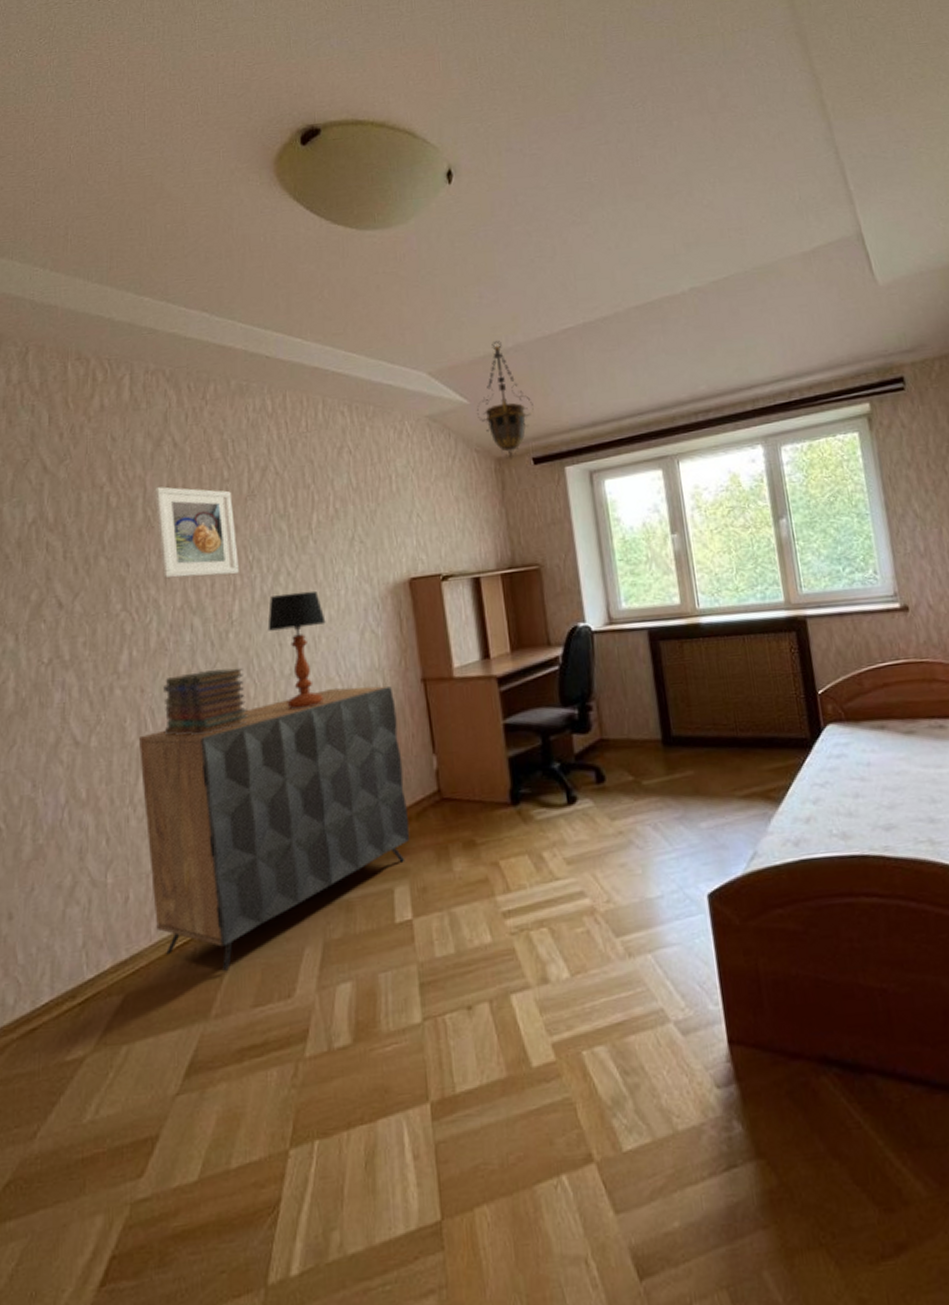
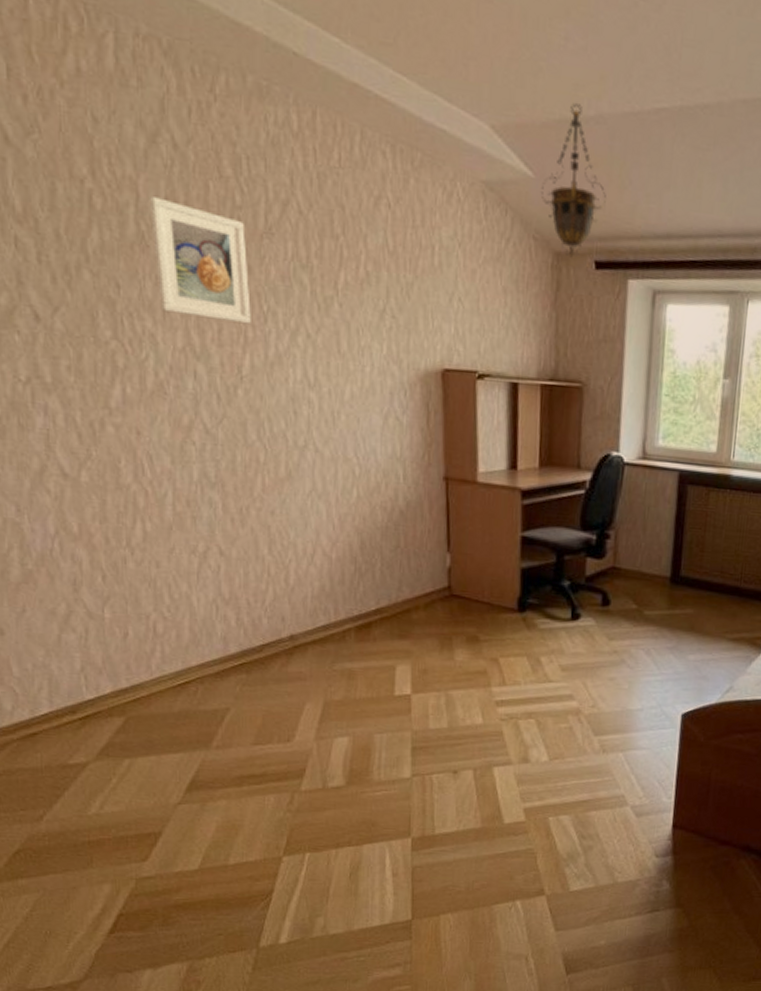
dresser: present [139,685,410,971] -> none [136,469,417,711]
book stack: present [163,667,248,736] -> none [162,424,256,492]
table lamp: present [267,590,326,709] -> none [282,357,347,484]

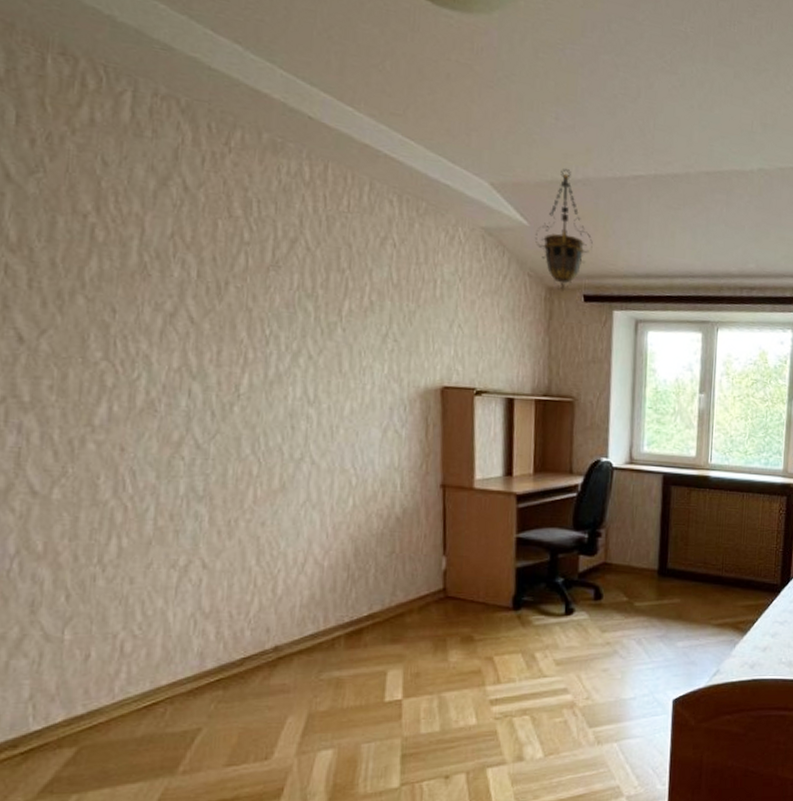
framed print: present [149,196,251,325] -> none [154,231,253,347]

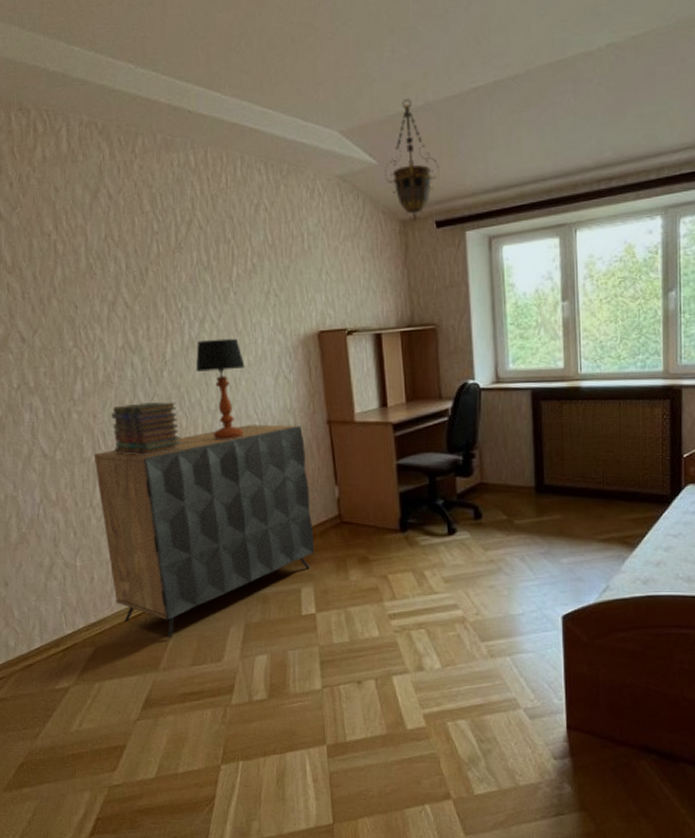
dresser: none [114,480,411,732] -> present [94,424,315,638]
book stack: none [146,440,248,505] -> present [111,402,181,456]
table lamp: none [279,376,347,495] -> present [195,338,245,439]

